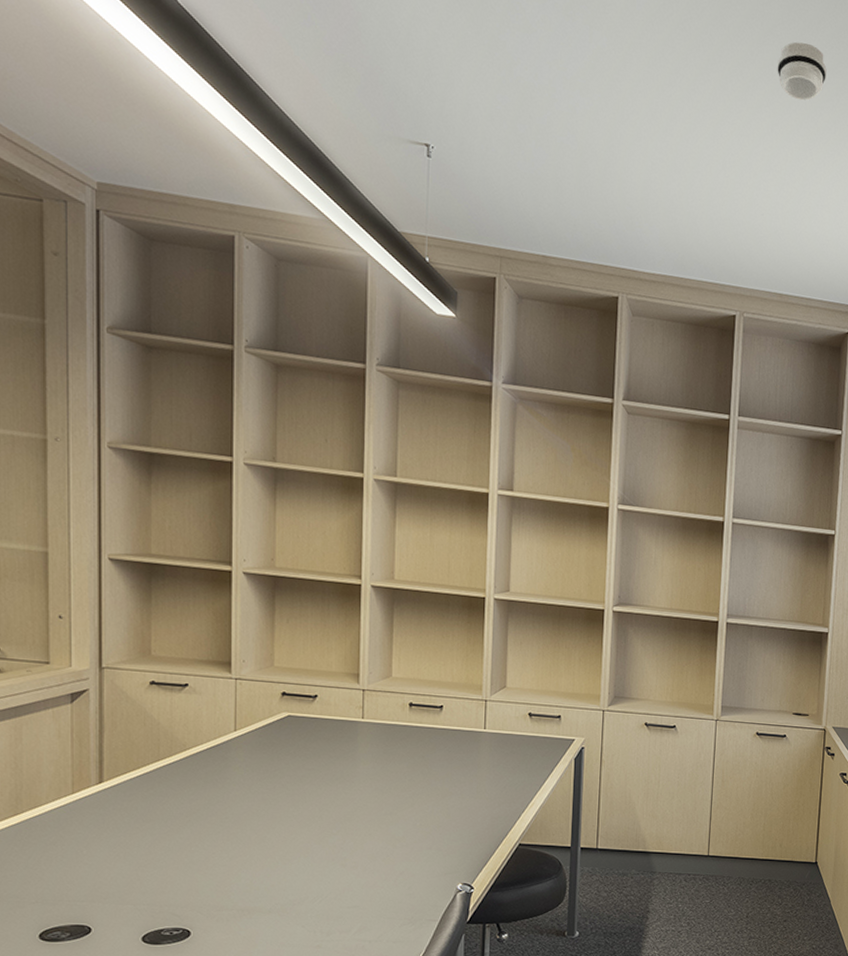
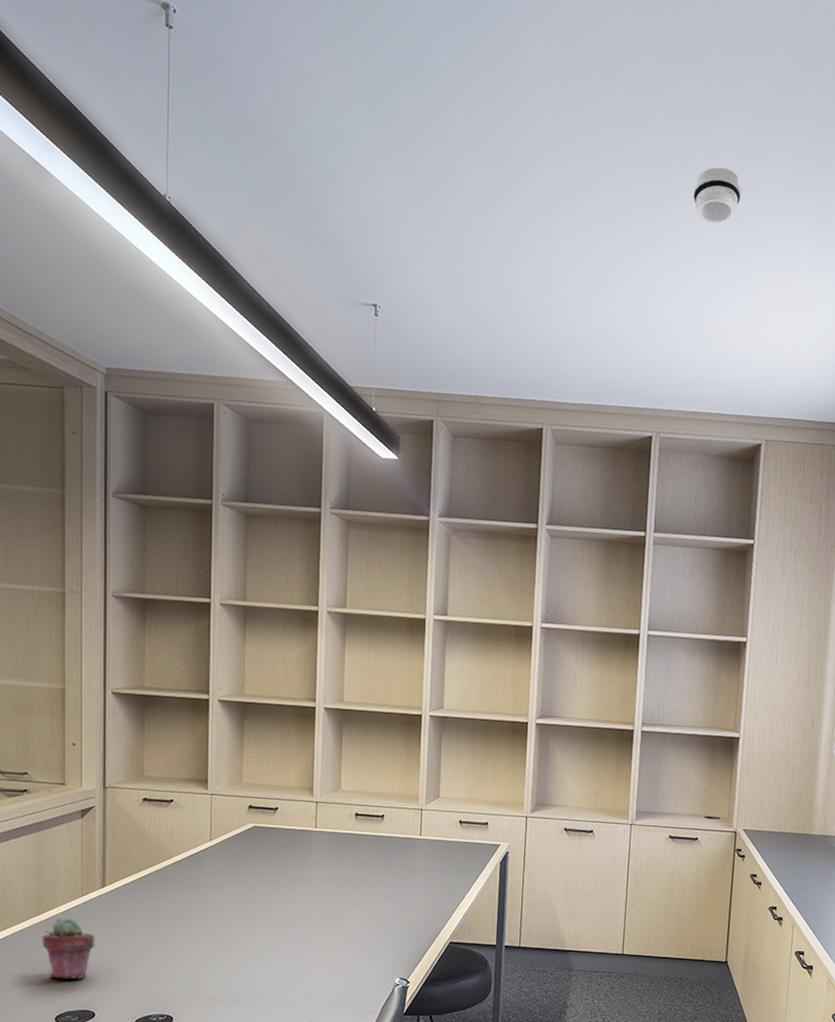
potted succulent: none [21,818,90,890] -> present [42,917,95,980]

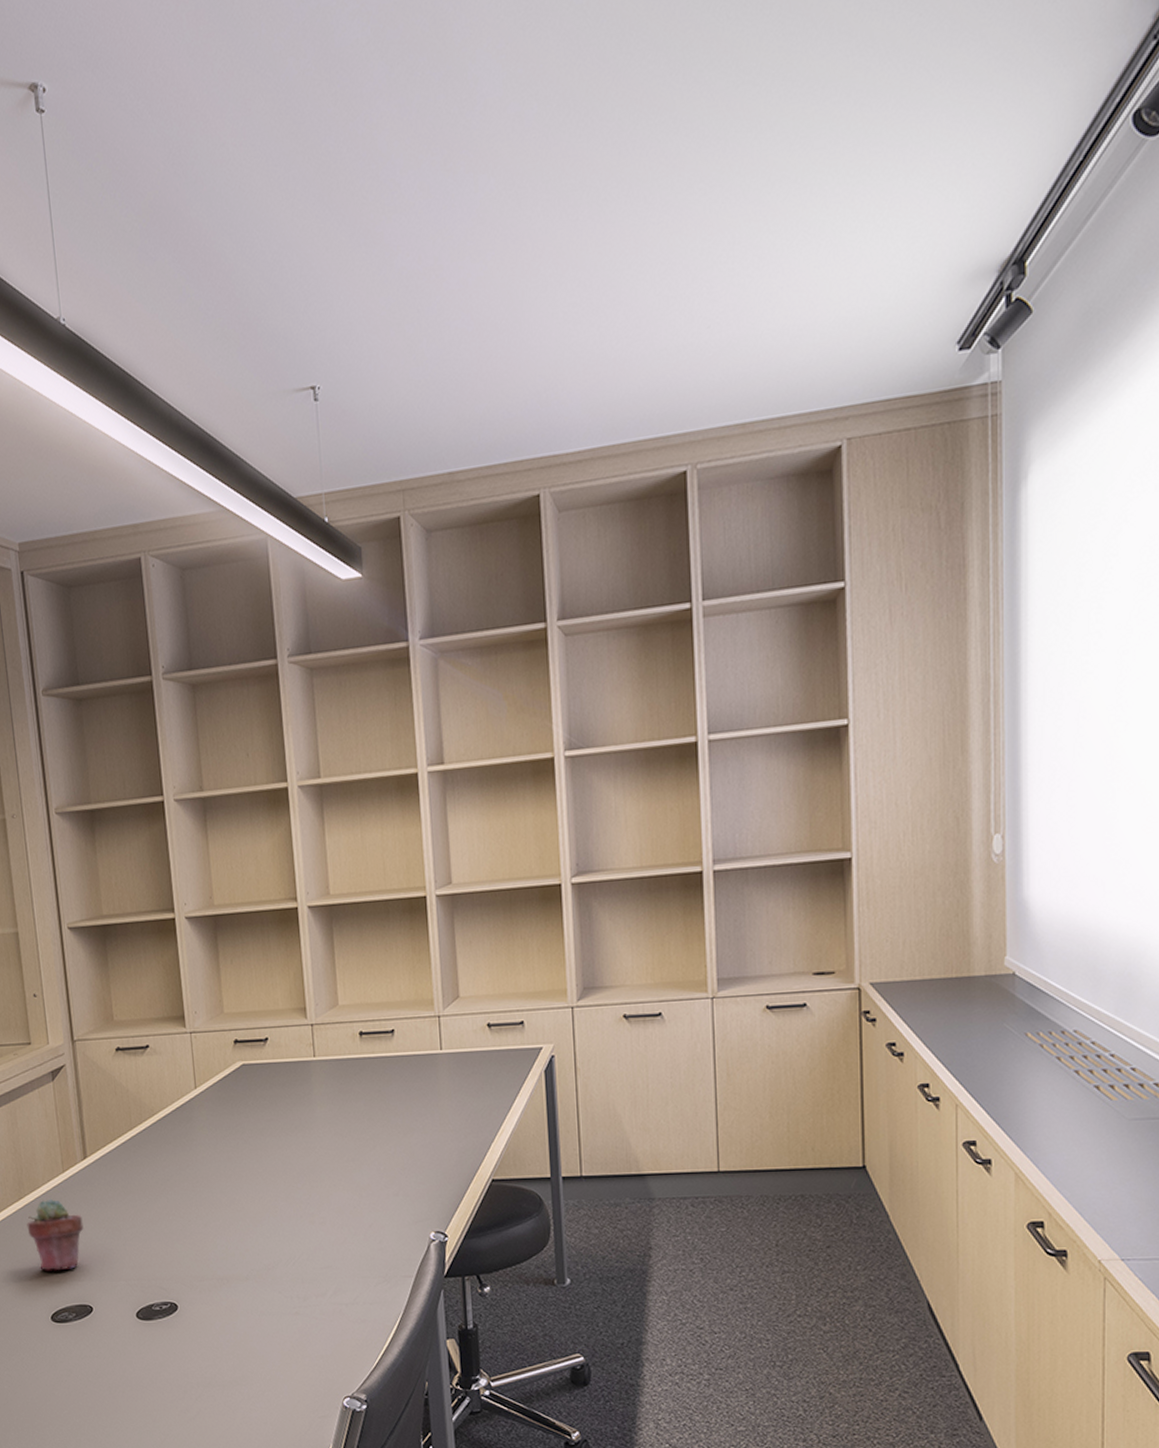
smoke detector: present [693,167,742,224] -> none [709,74,777,157]

